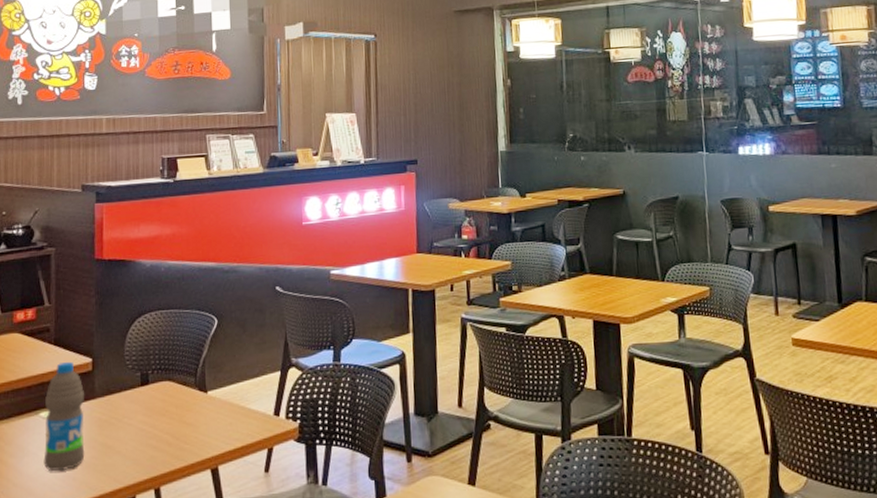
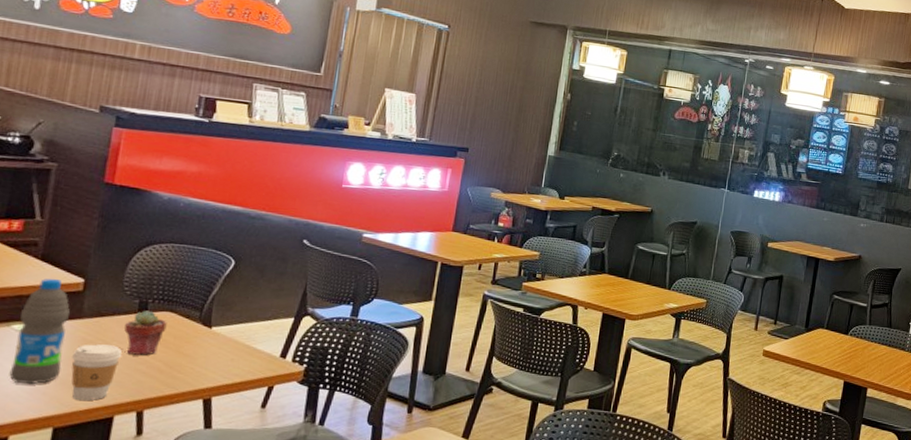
coffee cup: none [92,422,133,483] -> present [71,344,122,401]
potted succulent: none [132,382,168,430] -> present [124,310,167,355]

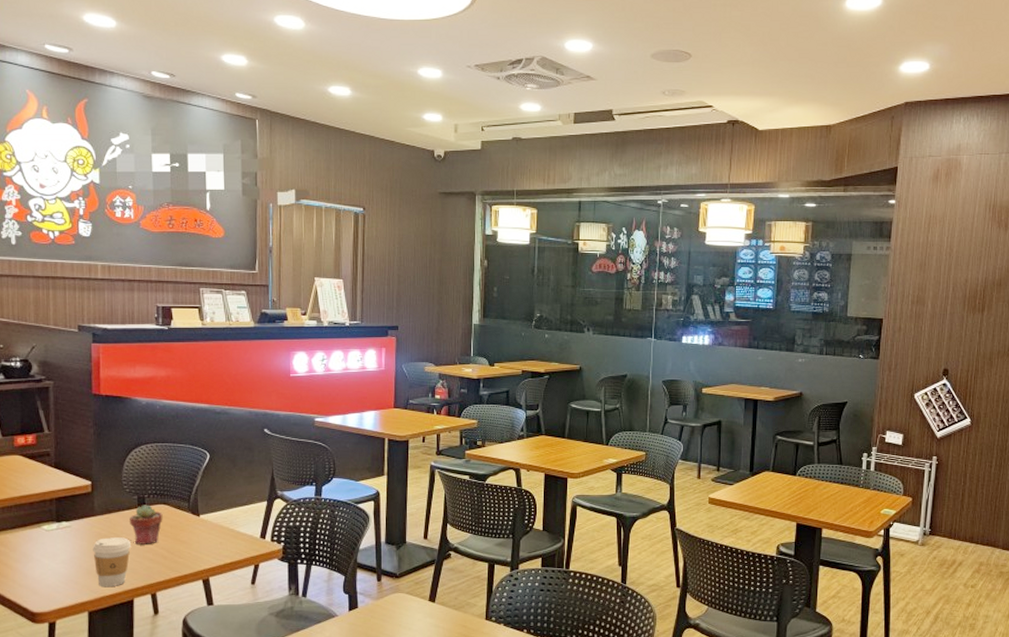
water bottle: present [9,278,71,385] -> none [47,483,86,576]

